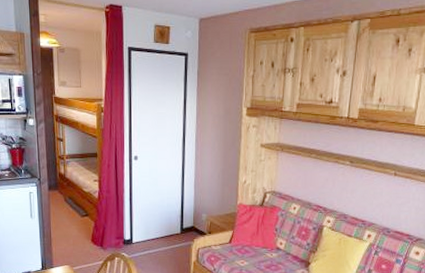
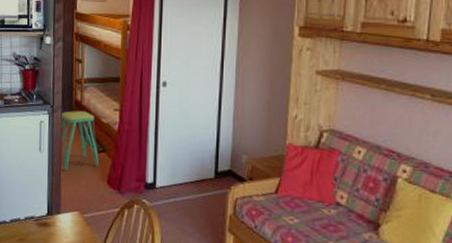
stool: none [46,182,83,232] -> present [59,111,98,170]

